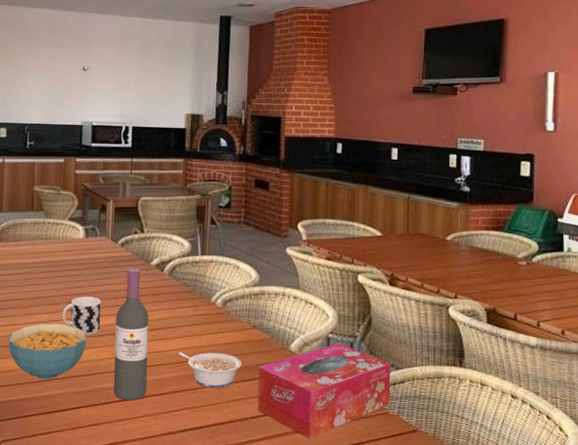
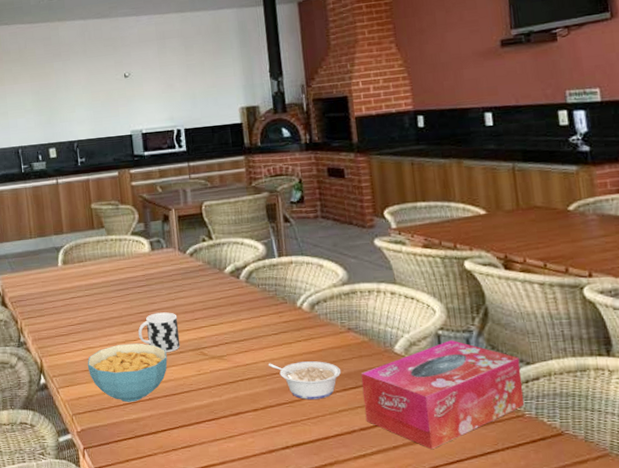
wine bottle: present [113,268,149,401] -> none [195,278,239,419]

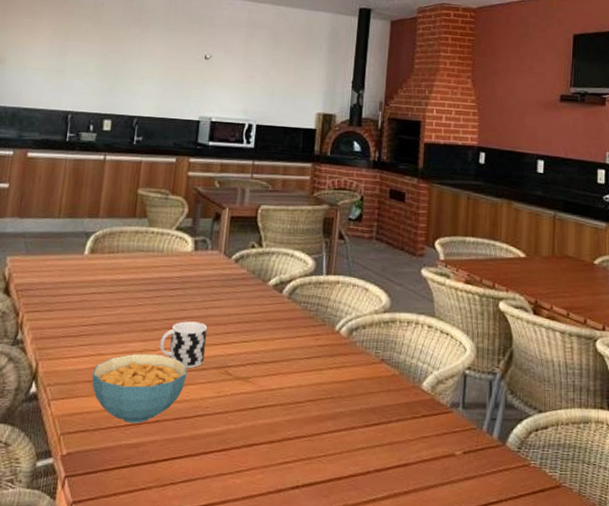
legume: present [269,361,342,400] -> none [295,390,367,434]
tissue box: present [360,340,525,450] -> none [382,381,534,497]

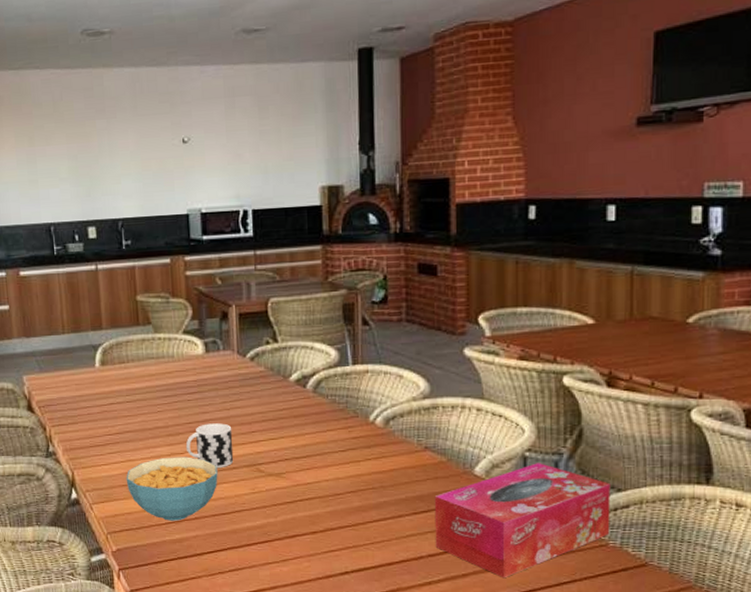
tissue box: none [382,381,534,497] -> present [434,463,611,579]

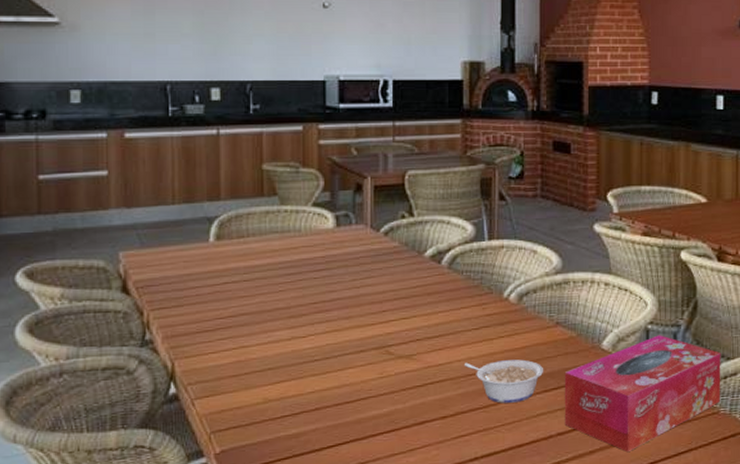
cereal bowl: present [126,457,218,521] -> none [237,340,343,414]
cup: present [185,423,234,467] -> none [308,302,362,351]
legume: none [333,482,413,523] -> present [465,359,544,403]

